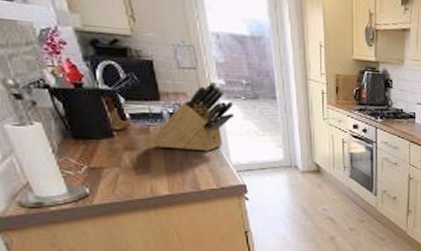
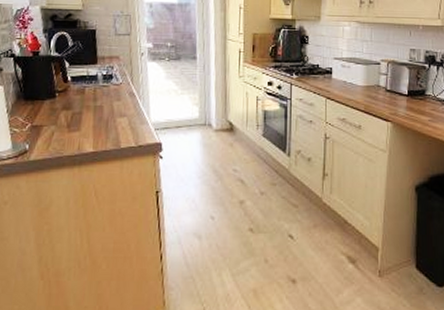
knife block: present [150,82,233,152] -> none [84,46,158,110]

